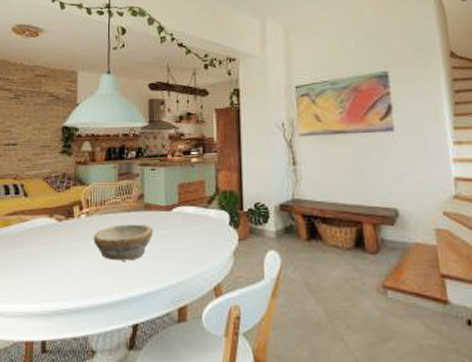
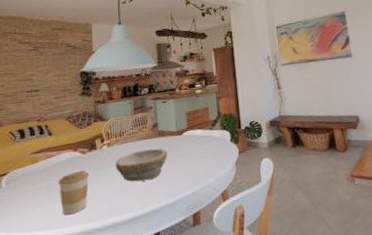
coffee cup: none [31,241,65,290] -> present [58,170,90,215]

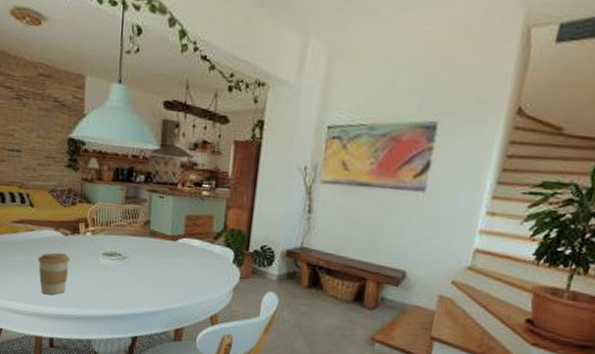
bowl: present [115,148,167,182] -> none [98,246,157,282]

